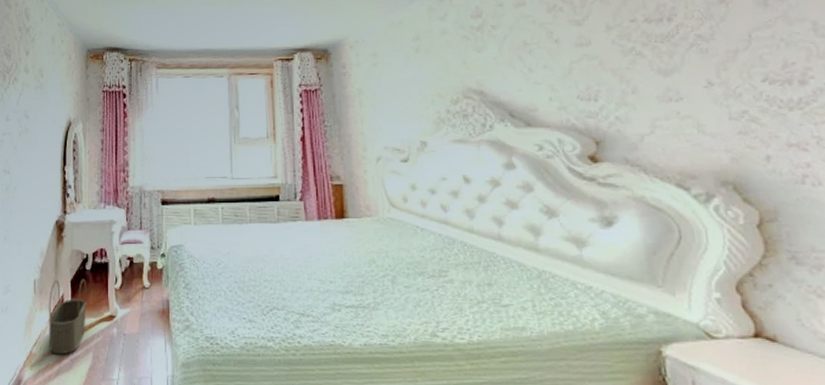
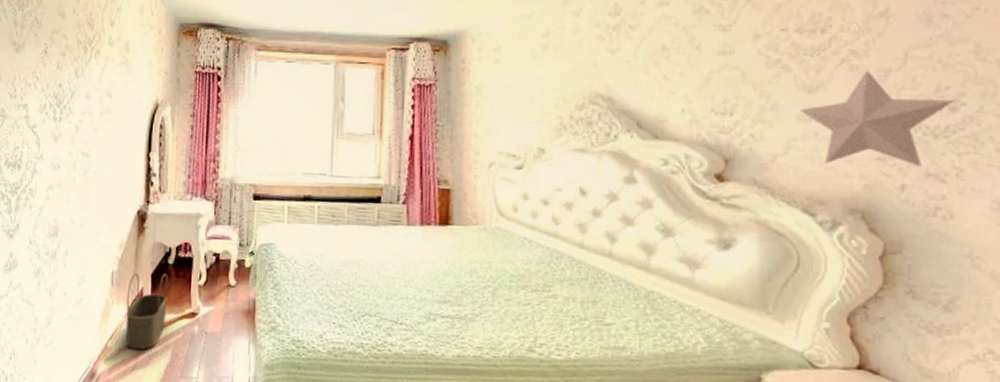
decorative star: none [660,52,803,139] -> present [801,70,955,167]

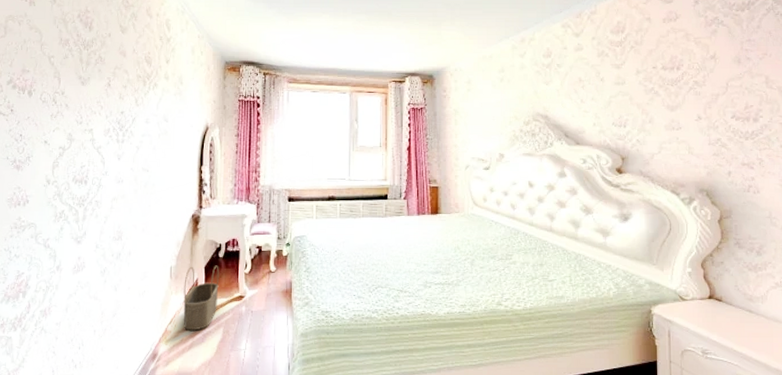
decorative star: present [801,70,955,167] -> none [667,94,756,159]

